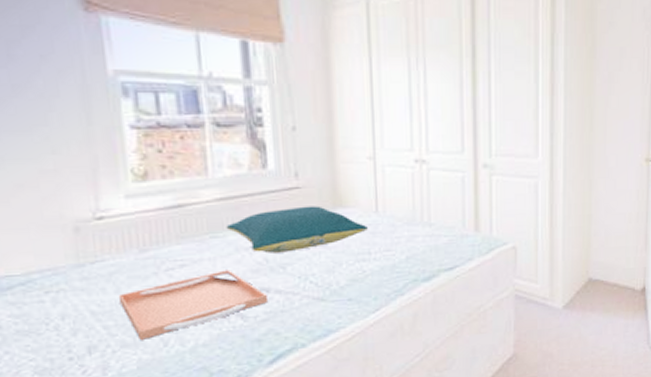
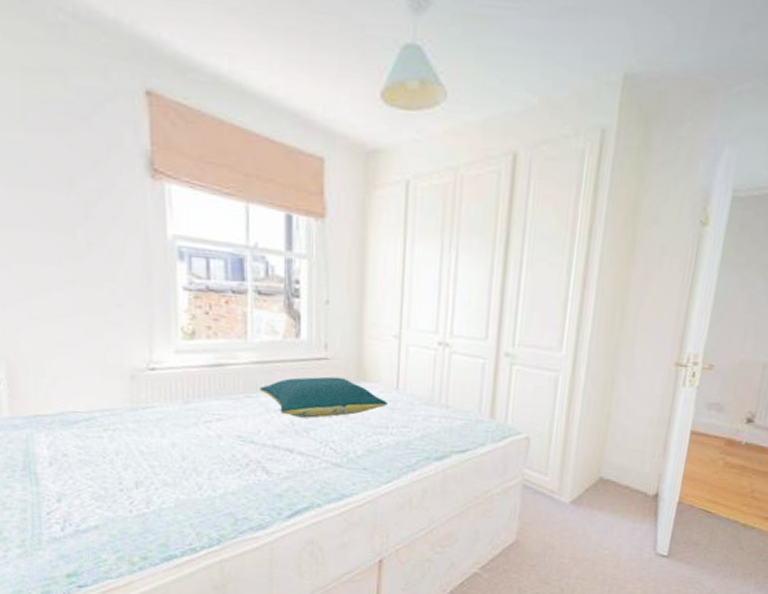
serving tray: present [118,270,269,340] -> none [163,428,292,482]

